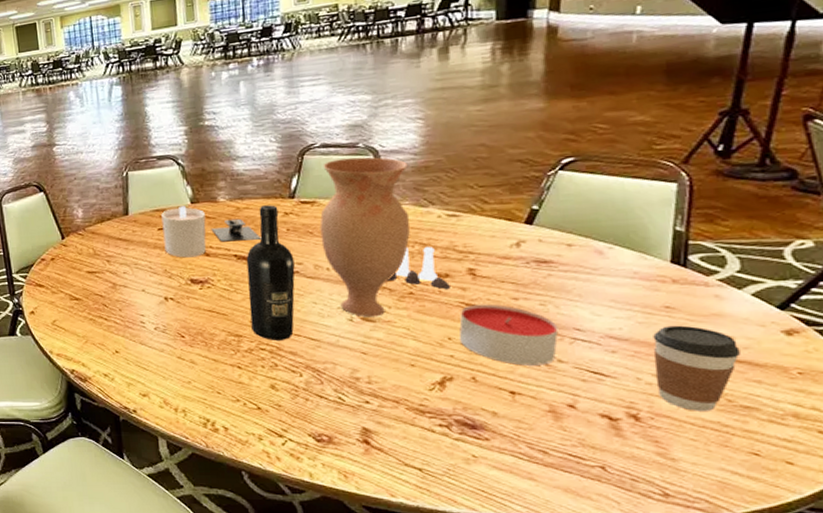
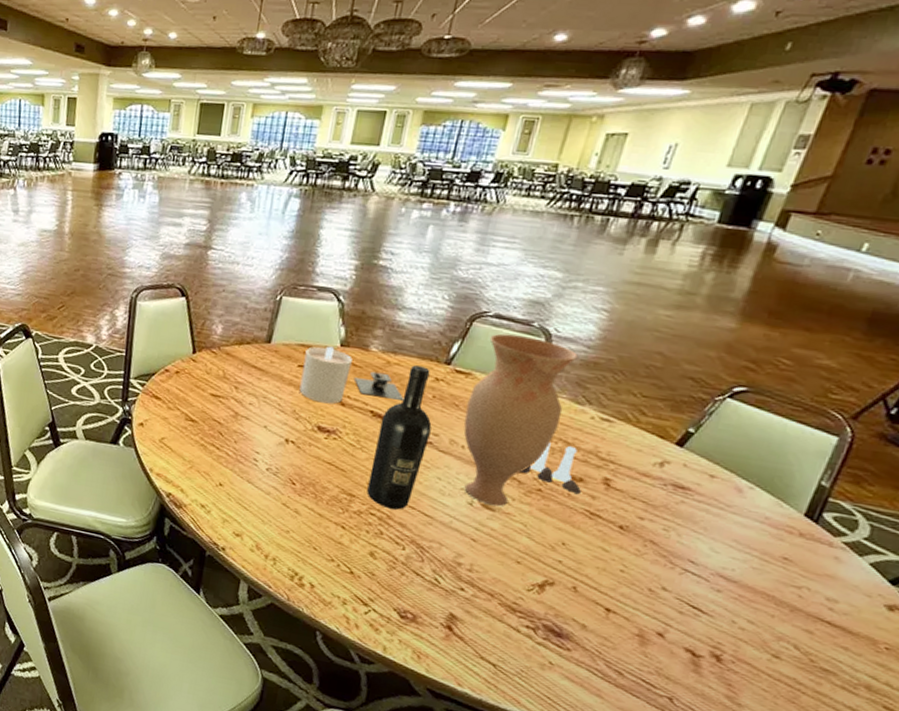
candle: present [458,304,559,366] -> none [572,515,674,590]
coffee cup: present [653,325,740,411] -> none [747,576,840,667]

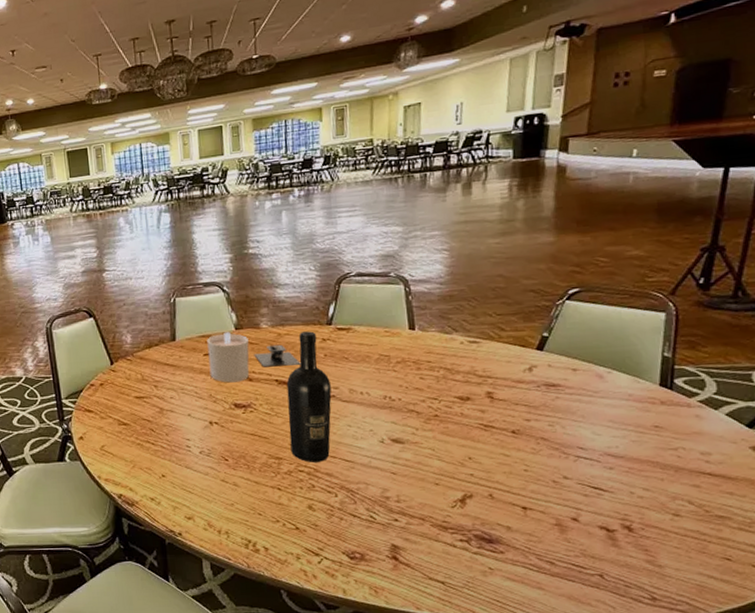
vase: present [463,333,578,506] -> none [354,285,436,439]
salt and pepper shaker set: present [521,442,581,494] -> none [416,371,471,411]

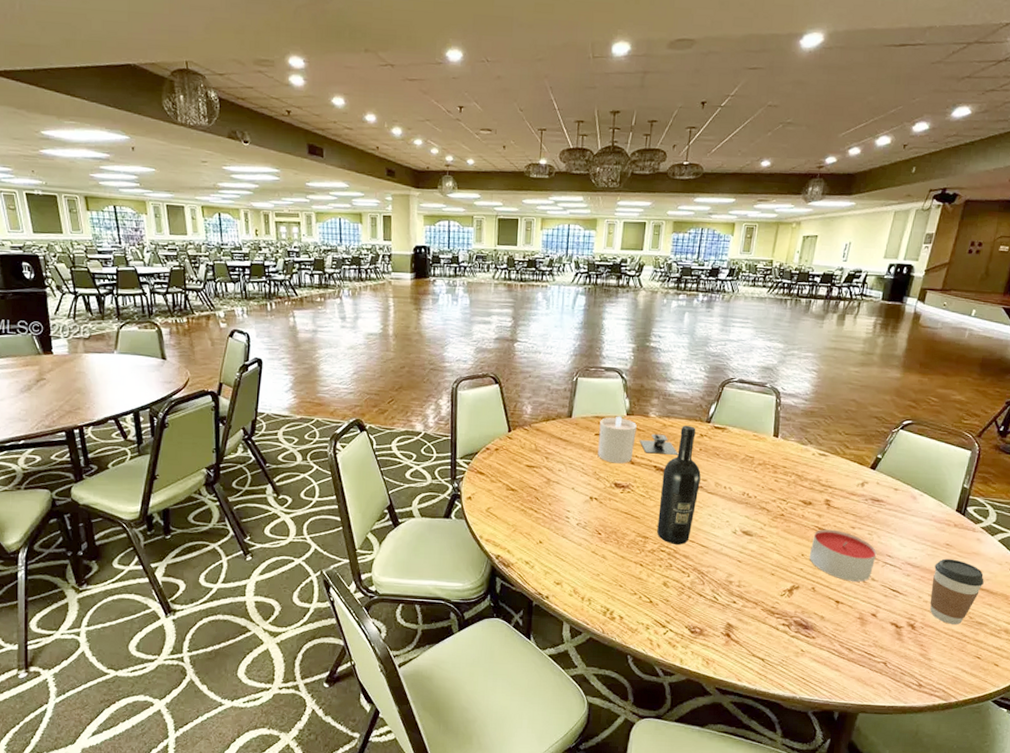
candle: none [478,425,565,483] -> present [809,529,877,582]
coffee cup: none [644,443,716,522] -> present [930,558,984,625]

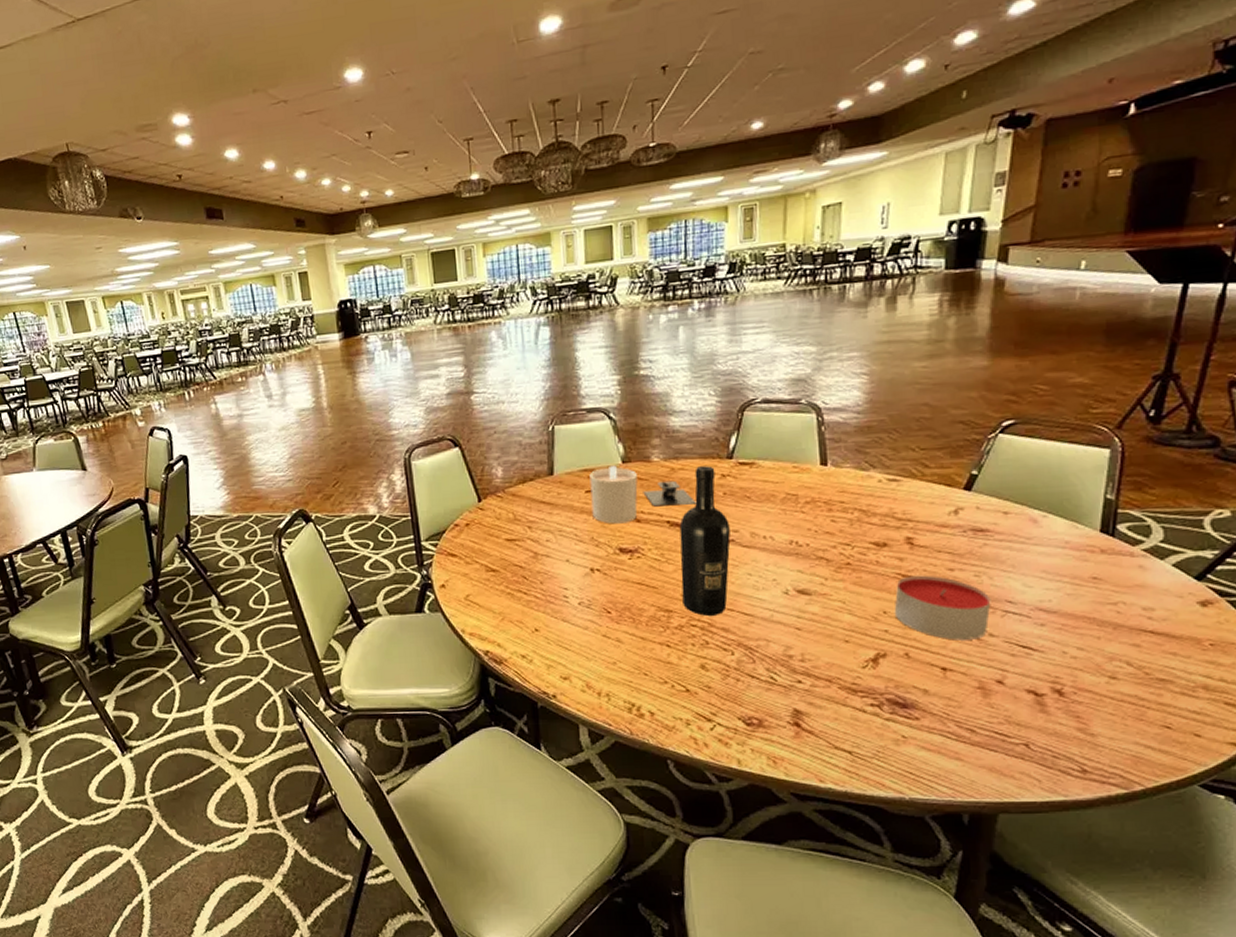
coffee cup: present [930,558,984,625] -> none [1079,596,1159,685]

